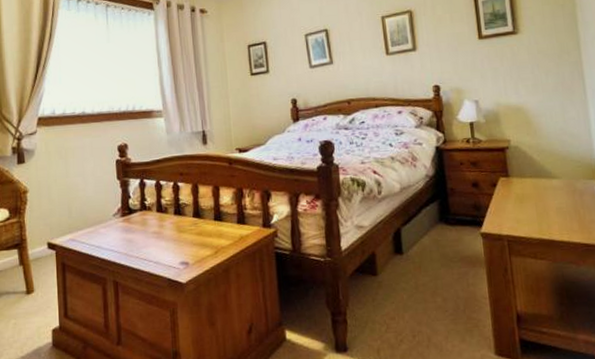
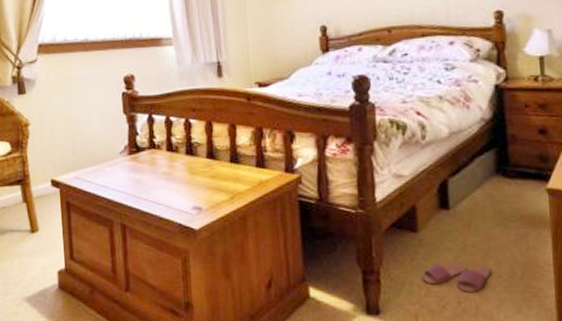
slippers: none [383,301,439,326] -> present [423,263,491,292]

